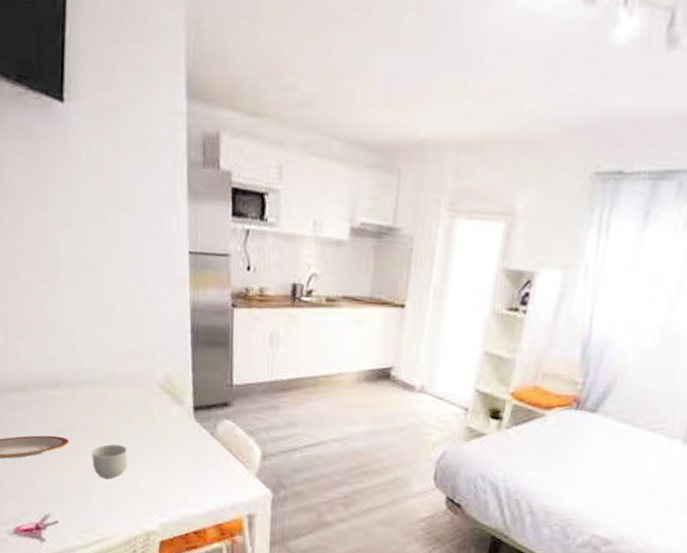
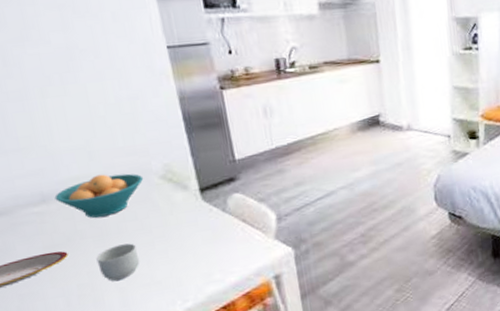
fruit bowl: none [66,371,145,414] -> present [54,173,144,218]

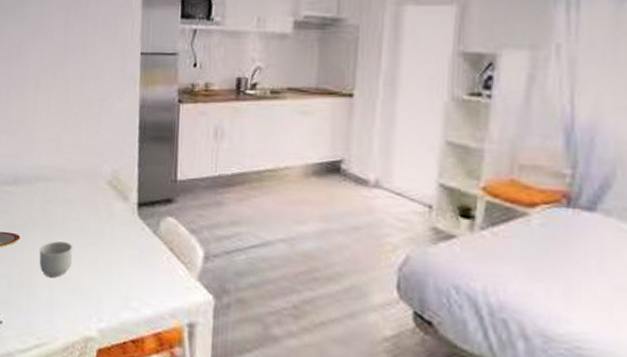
fruit bowl: present [54,173,144,218] -> none [23,167,94,210]

